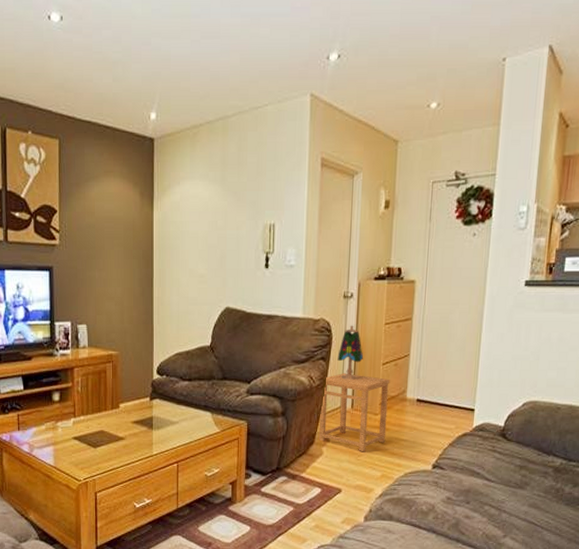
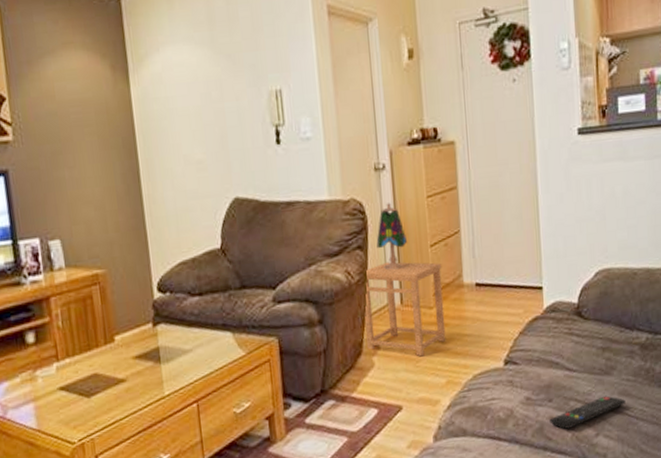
remote control: none [465,505,534,527] -> present [550,395,626,429]

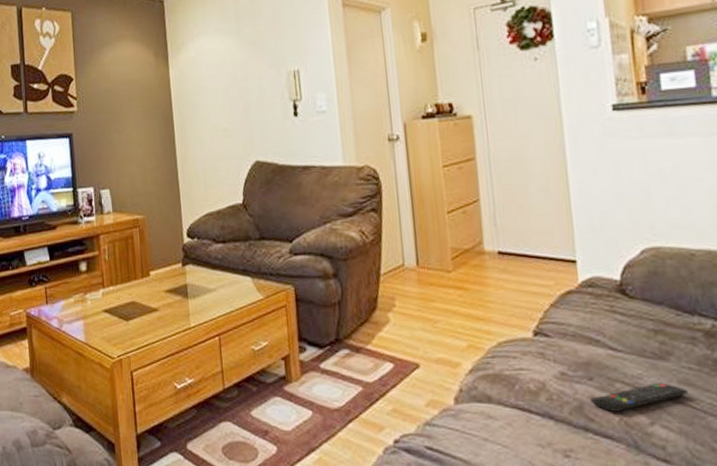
side table: present [365,262,446,357] -> none [379,225,467,318]
table lamp: present [376,202,408,271] -> none [390,170,423,233]

